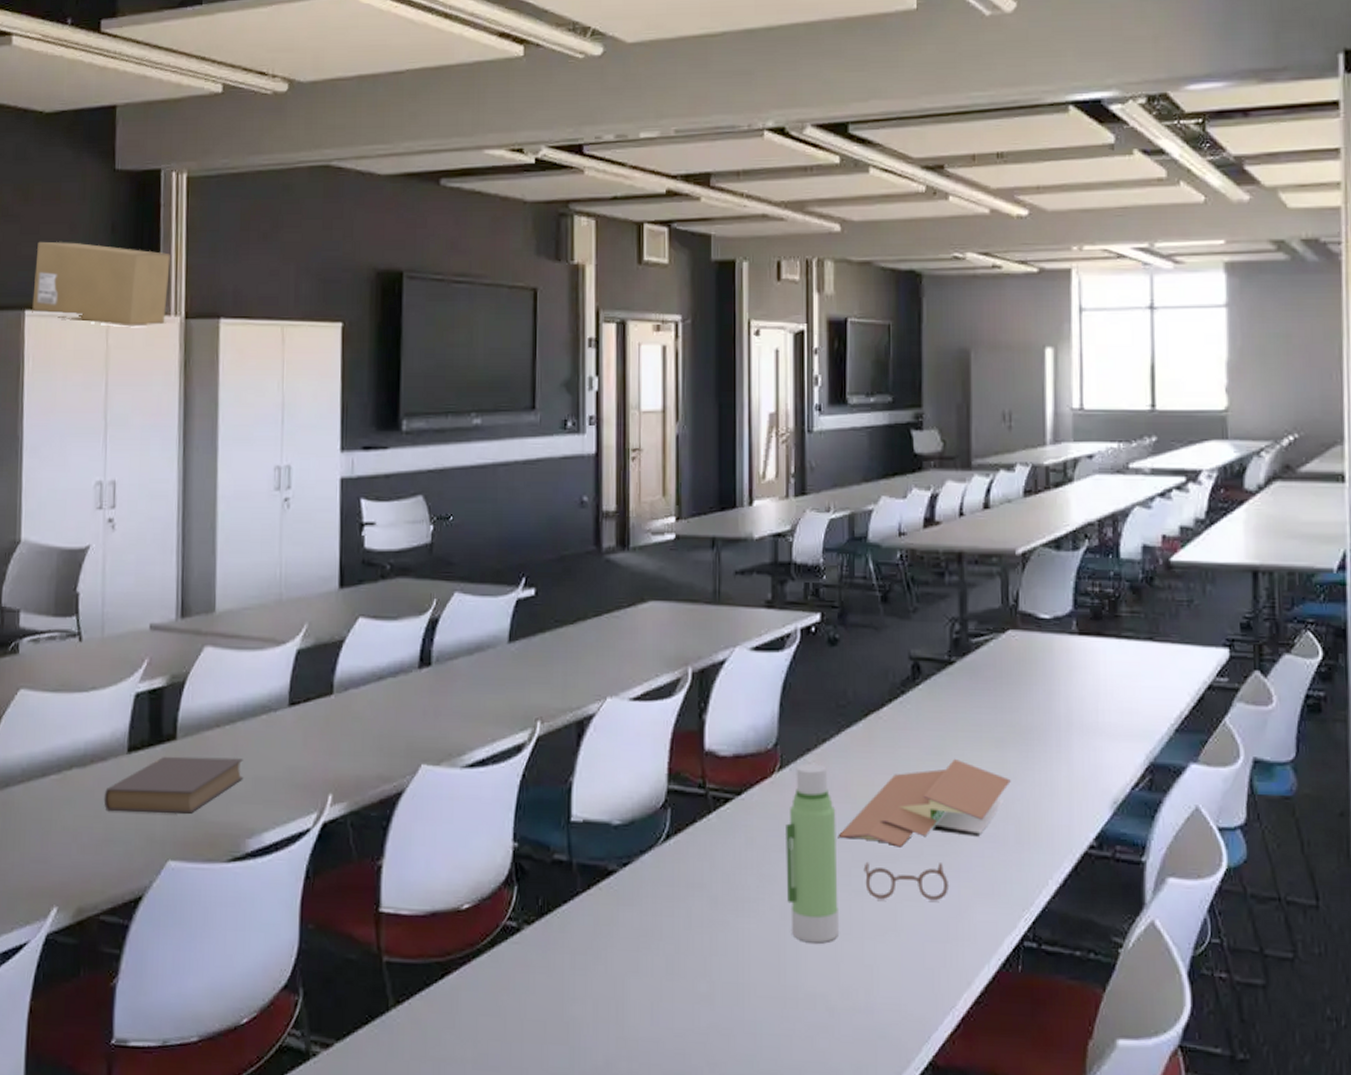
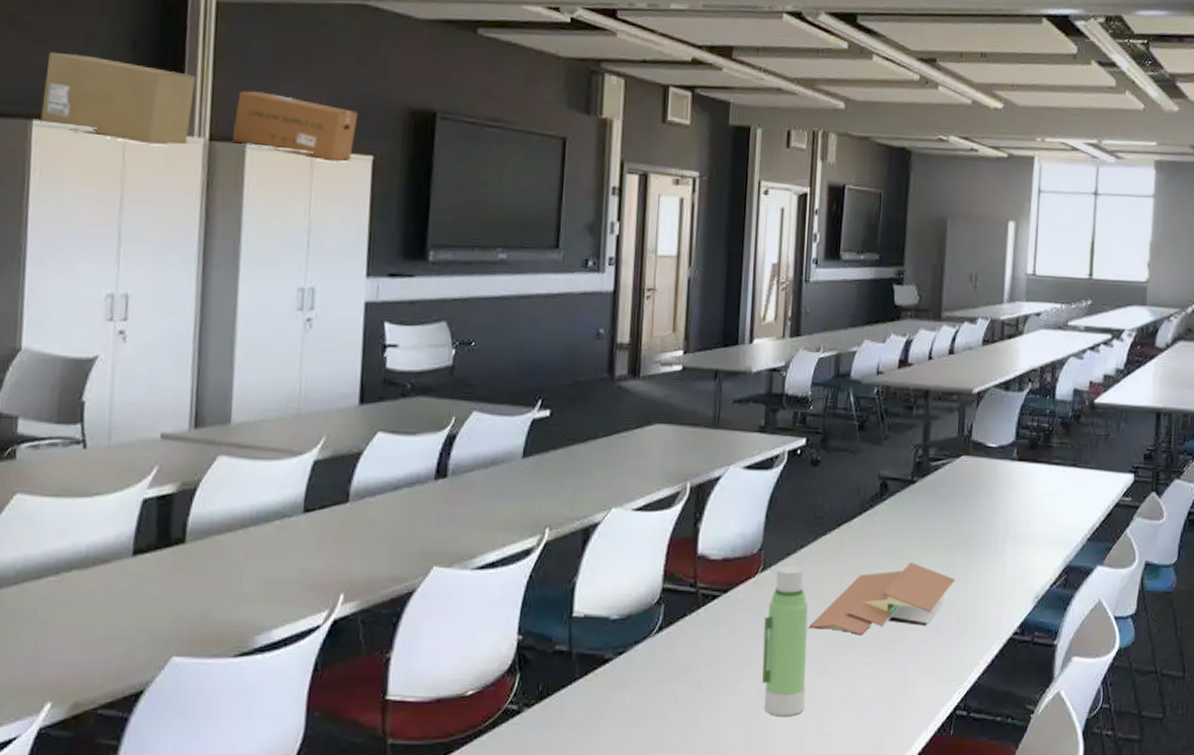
book: present [103,756,244,814] -> none [105,558,254,613]
box: none [206,265,326,332] -> present [232,91,358,162]
glasses: present [863,861,948,901] -> none [828,647,899,680]

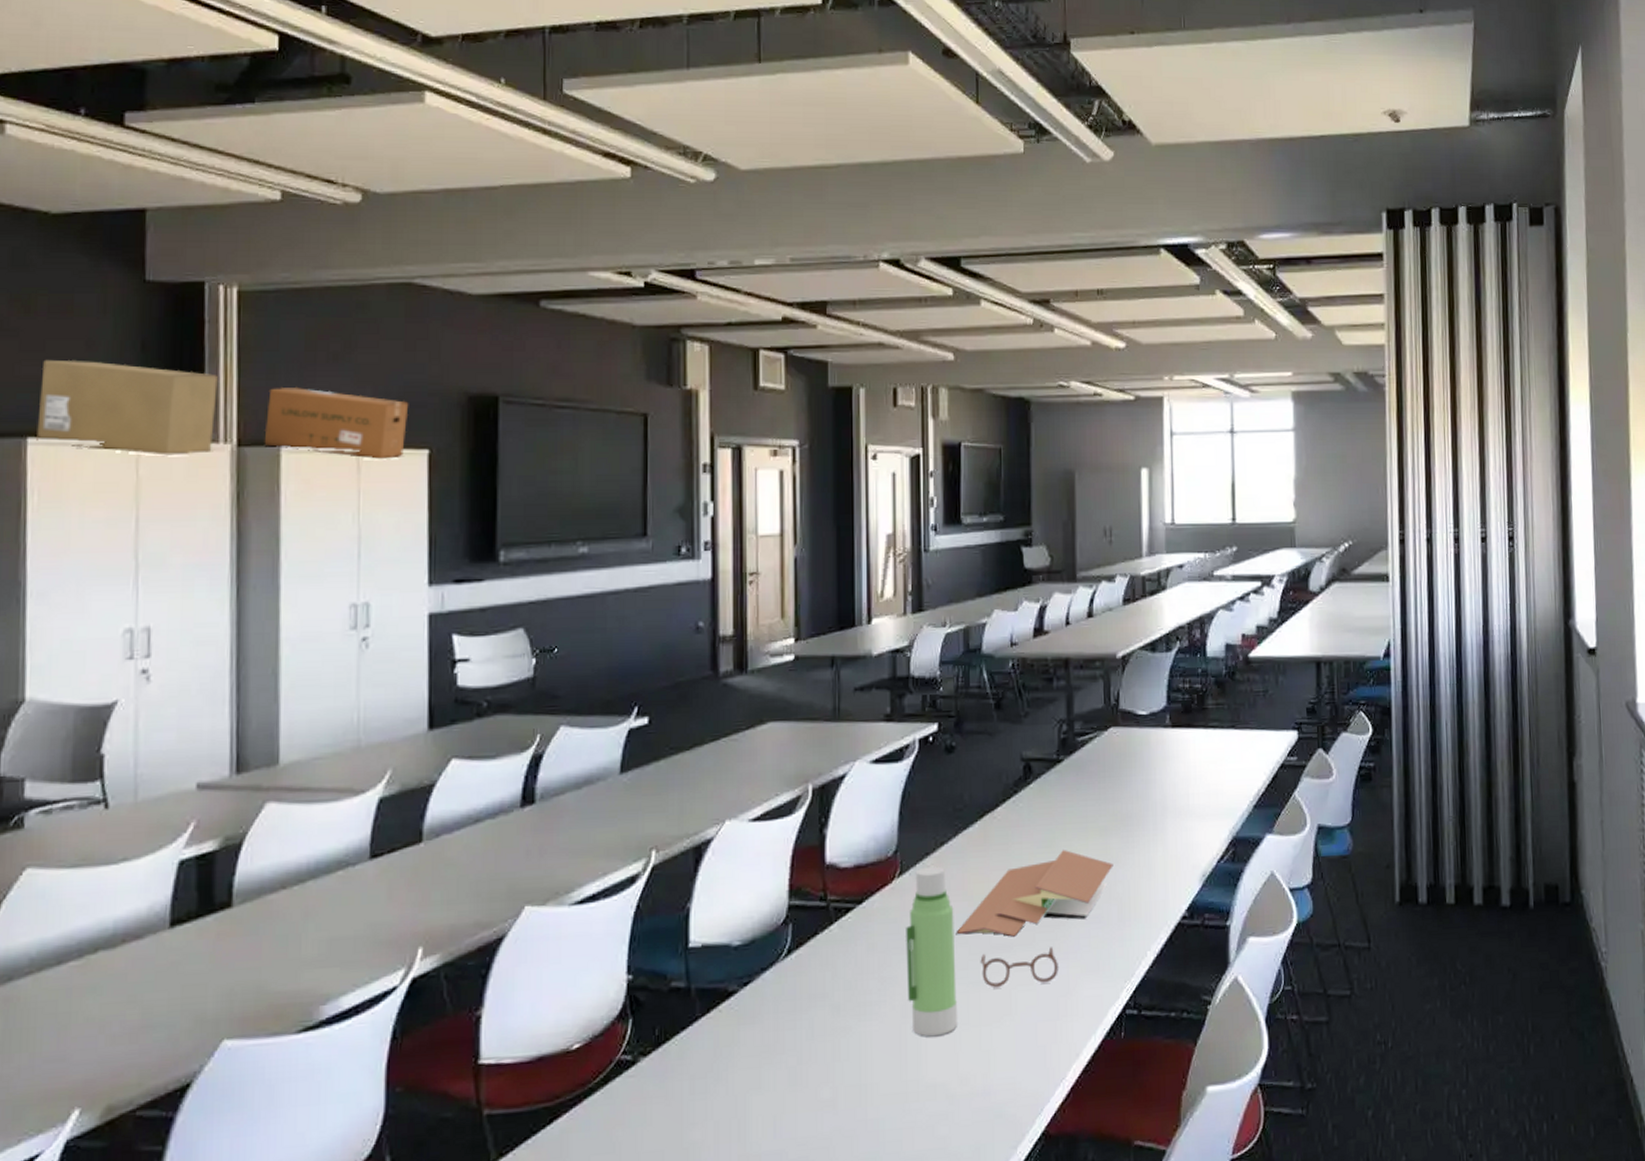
glasses: none [828,647,899,680] -> present [980,947,1058,988]

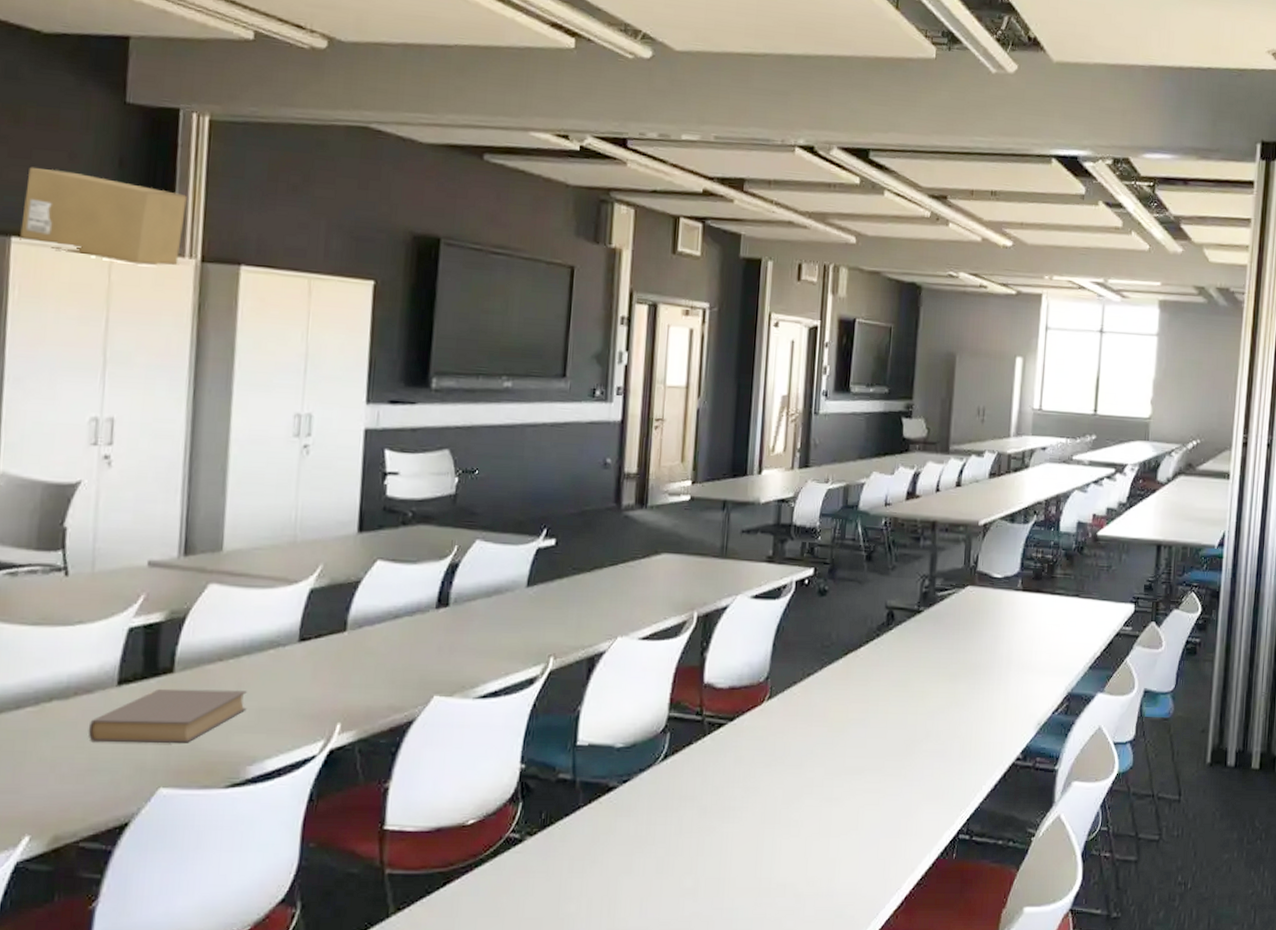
book: none [139,920,316,993] -> present [88,688,247,743]
box: present [264,388,409,460] -> none [225,212,359,287]
water bottle: present [906,866,958,1037] -> none [767,694,815,842]
papers: present [956,849,1113,937] -> none [814,689,960,762]
glasses: present [980,947,1058,988] -> none [834,774,903,805]

